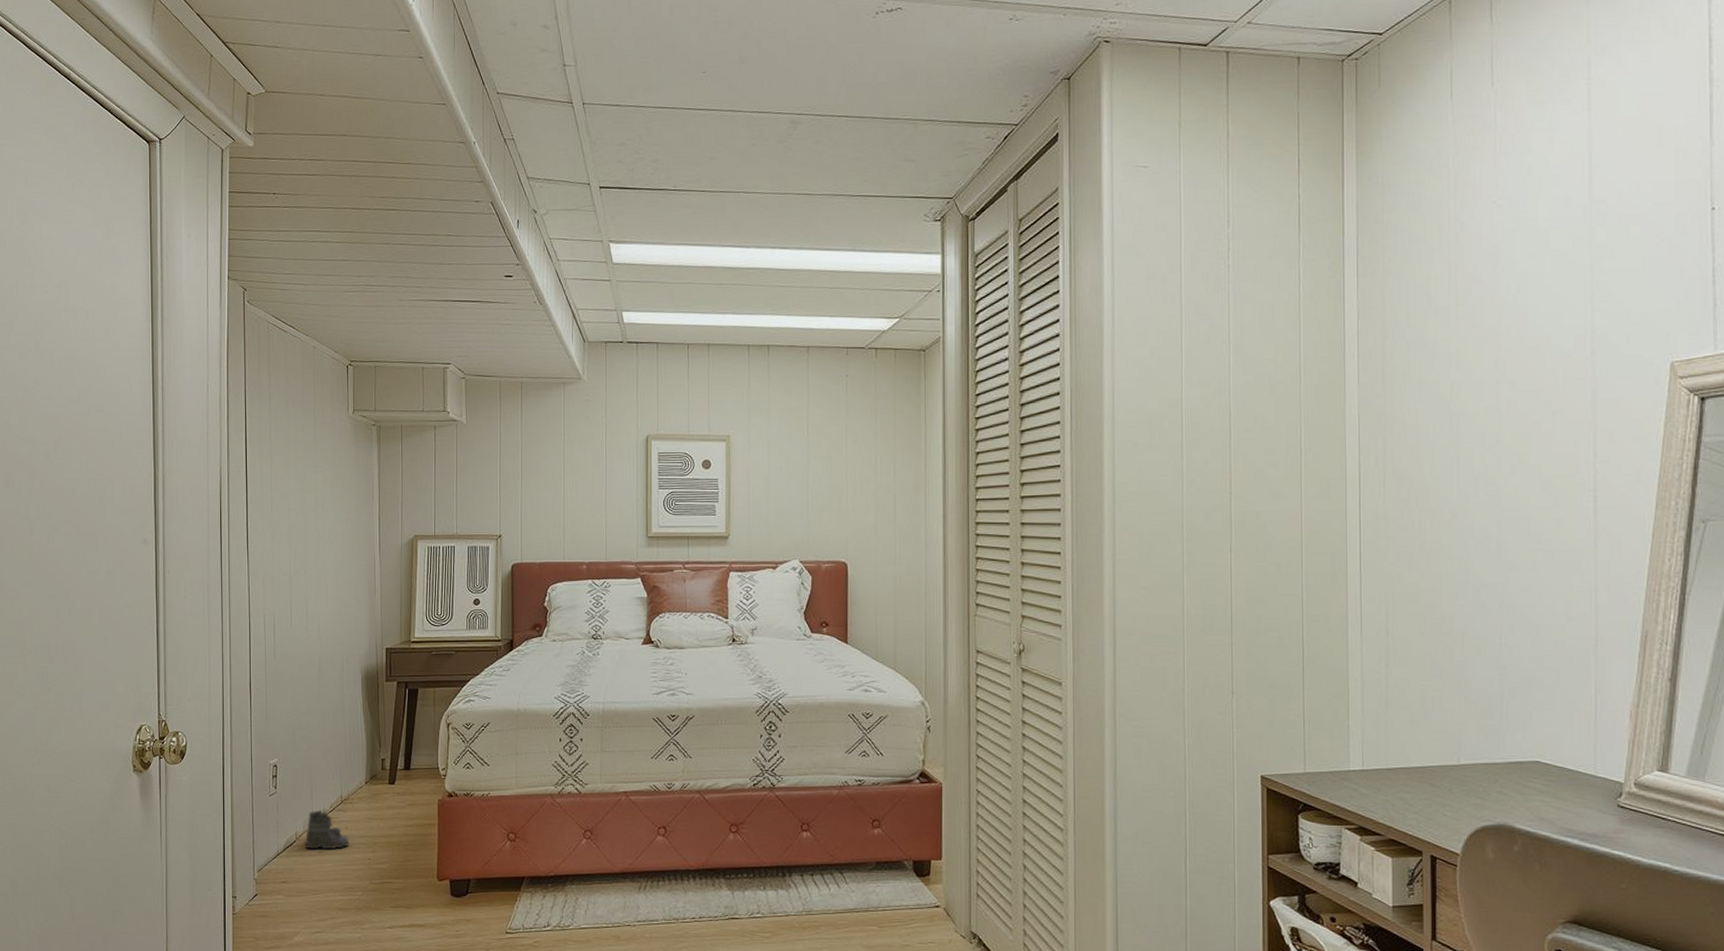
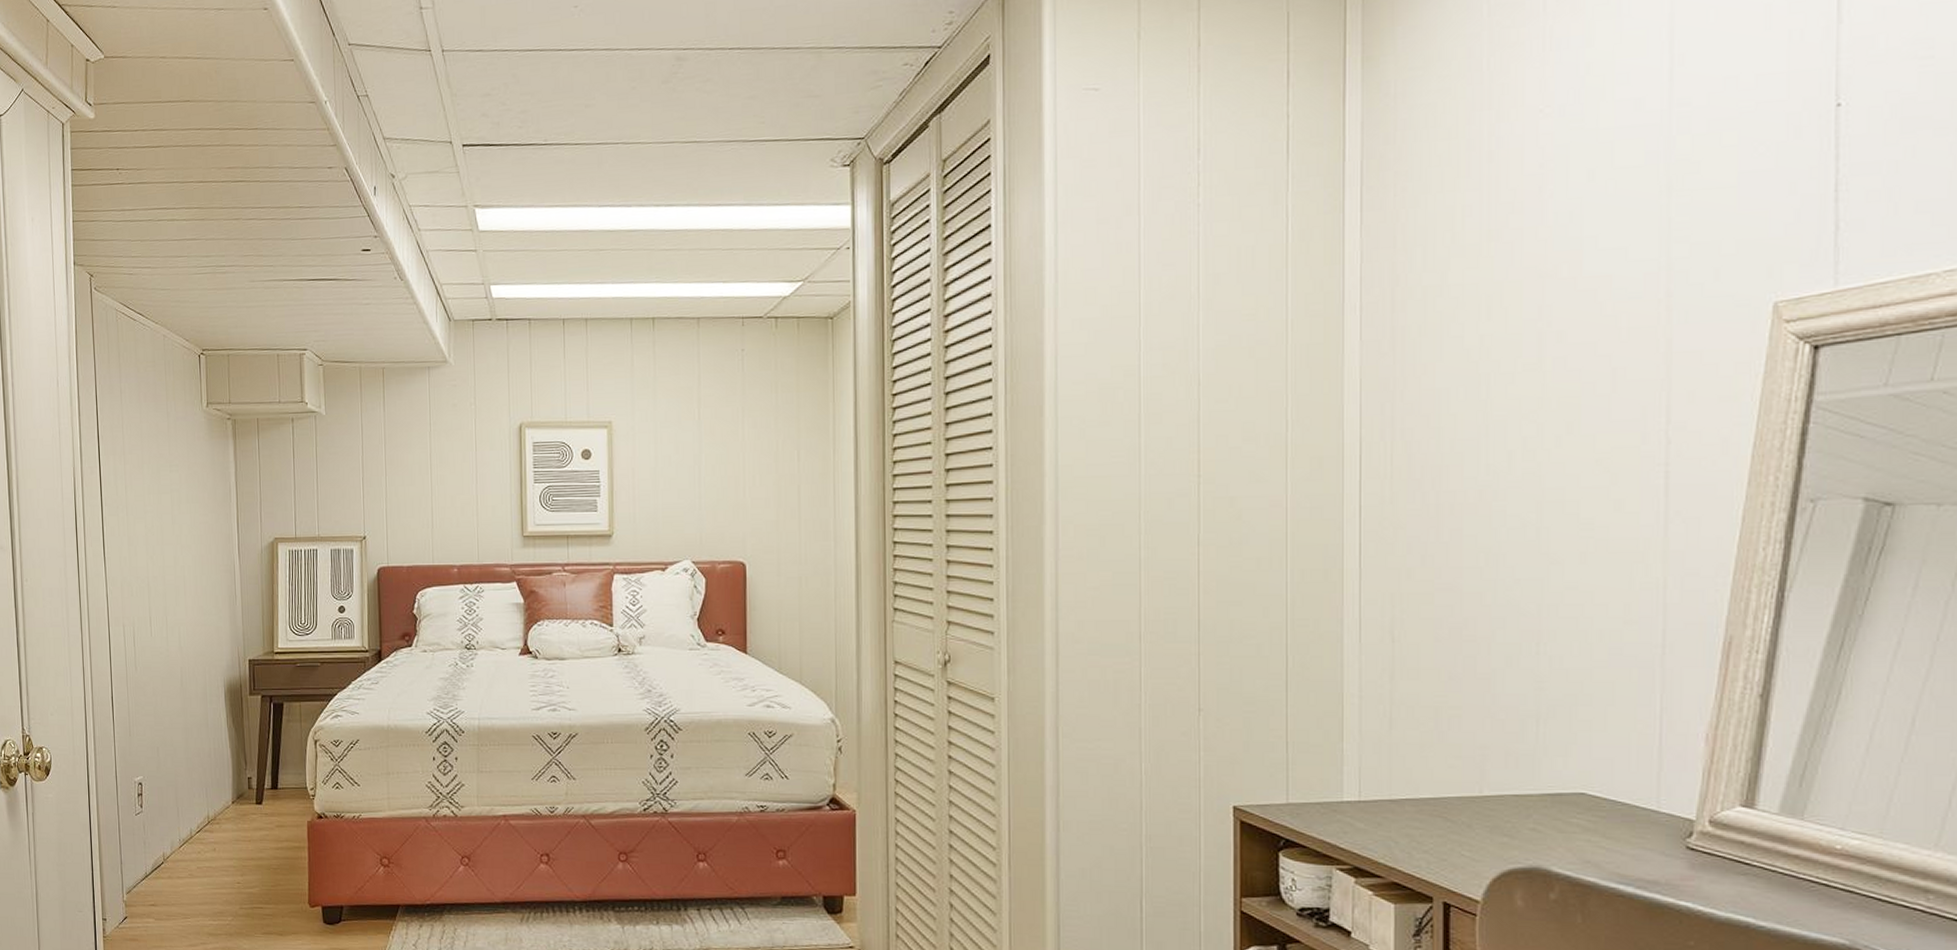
boots: present [305,809,350,851] -> none [173,830,219,873]

